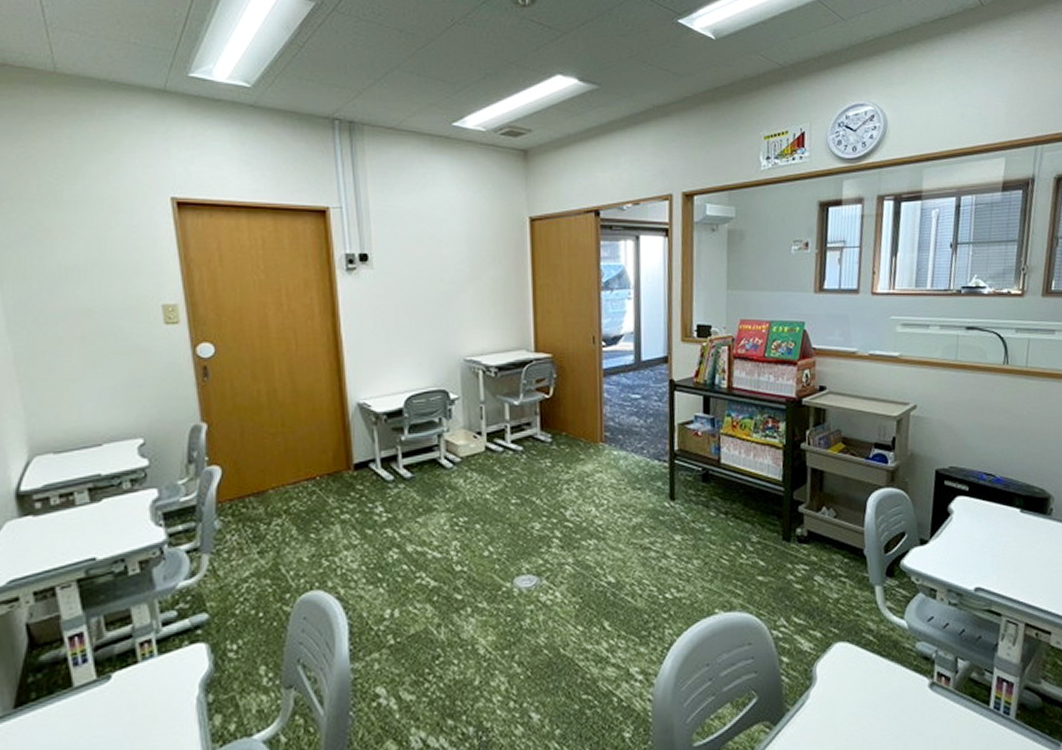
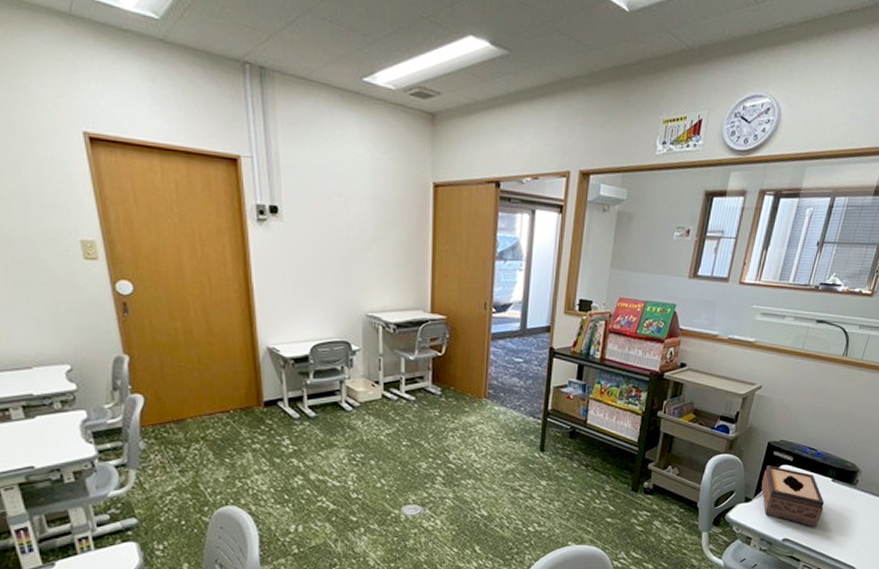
tissue box: none [936,498,1018,571] -> present [761,465,824,527]

